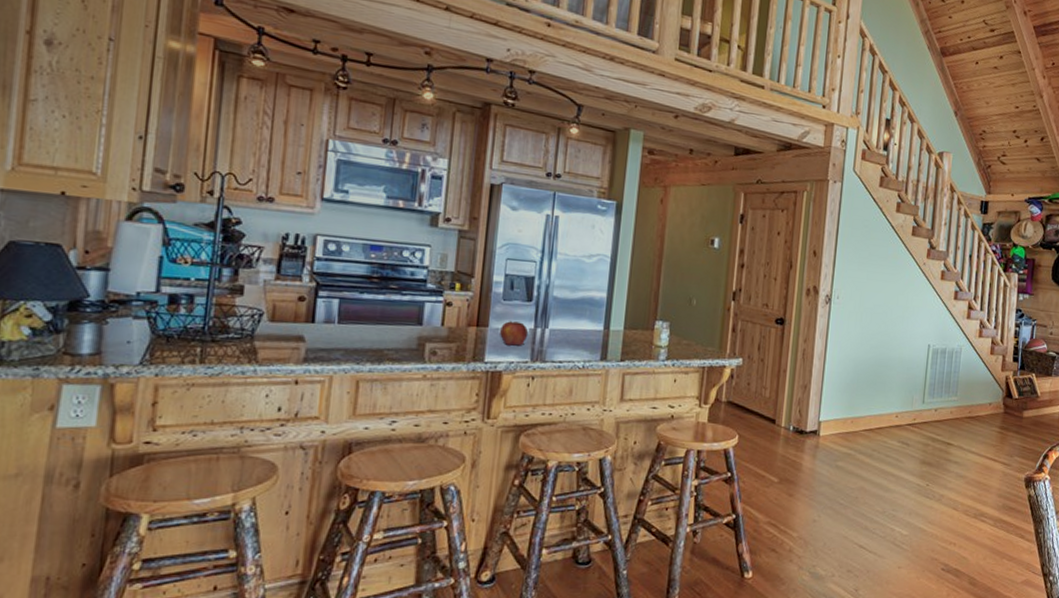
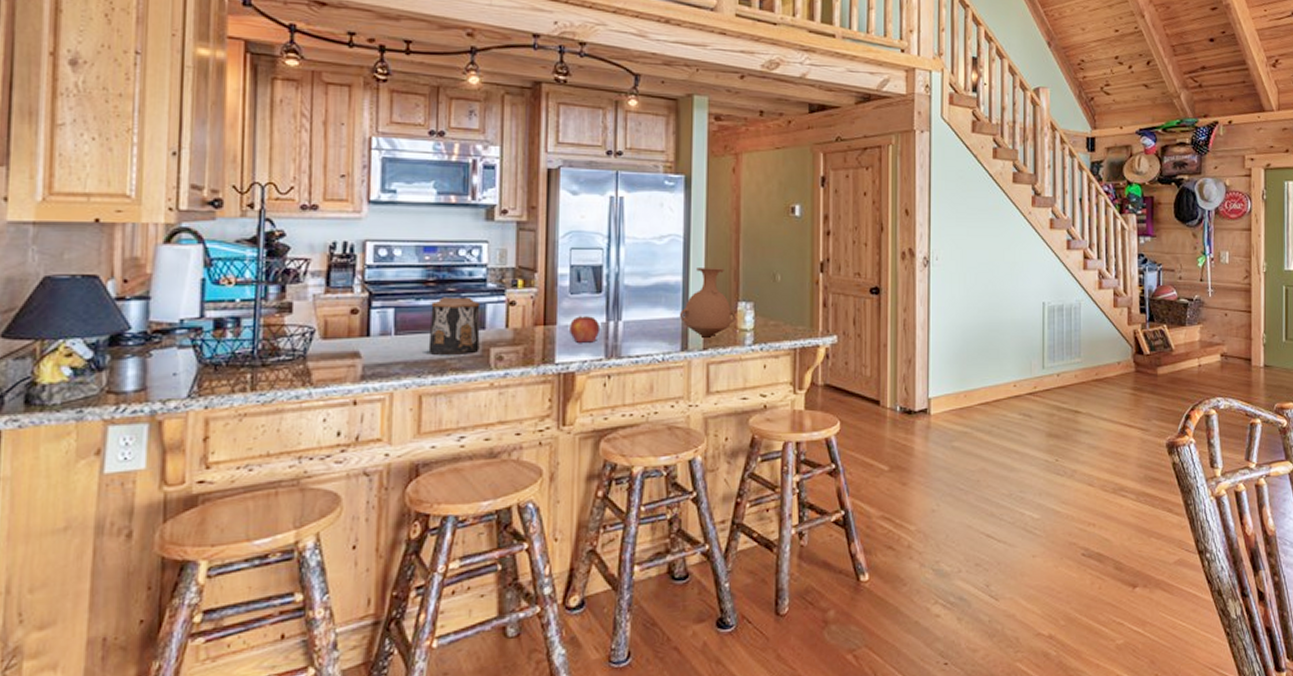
canister: none [363,293,420,347] -> present [423,297,481,356]
vase: none [601,287,653,352] -> present [679,268,736,339]

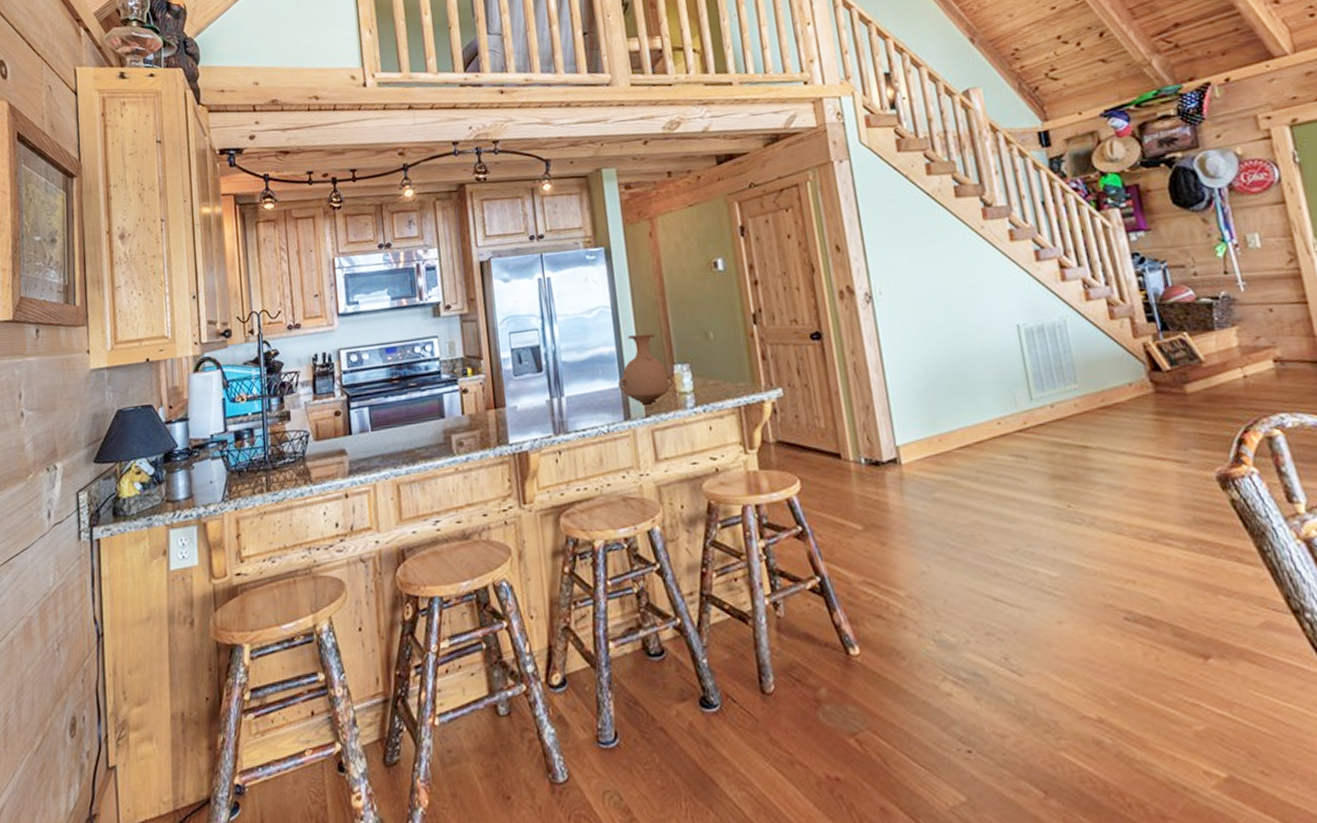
canister: present [423,297,481,356] -> none [396,389,442,447]
fruit: present [570,315,601,344] -> none [518,395,546,424]

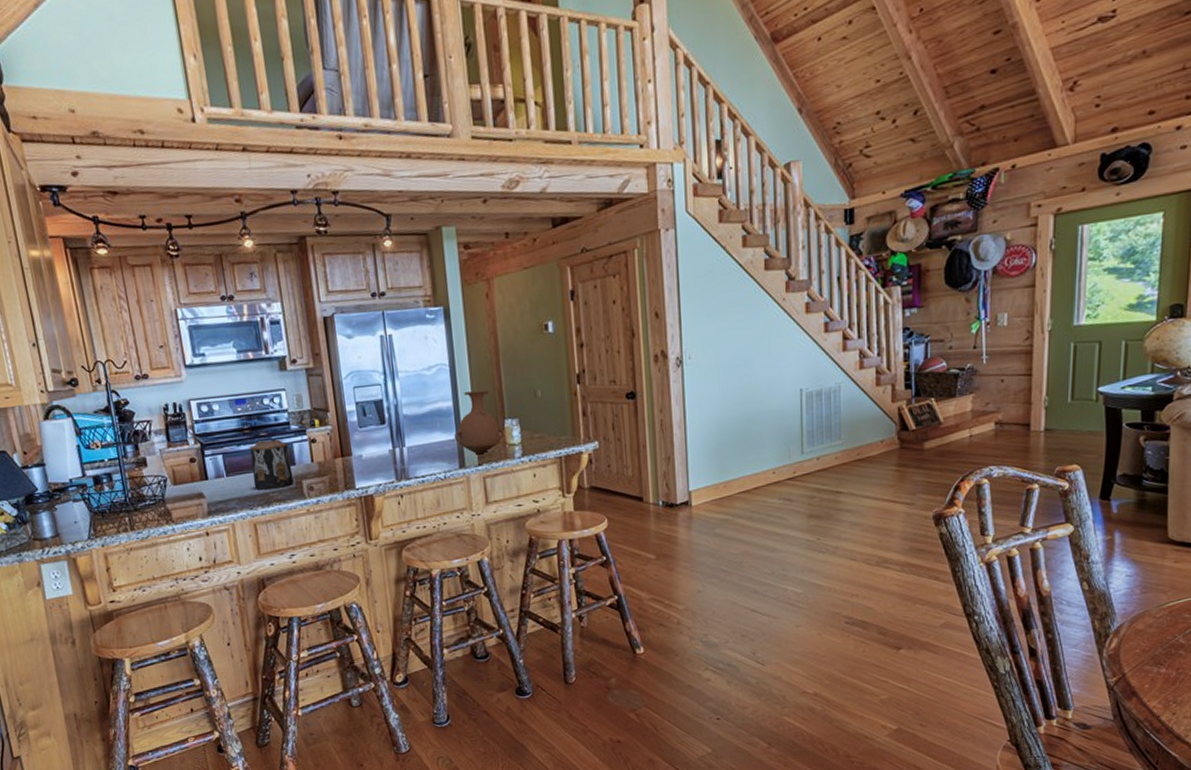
canister: none [396,389,442,447] -> present [249,439,294,491]

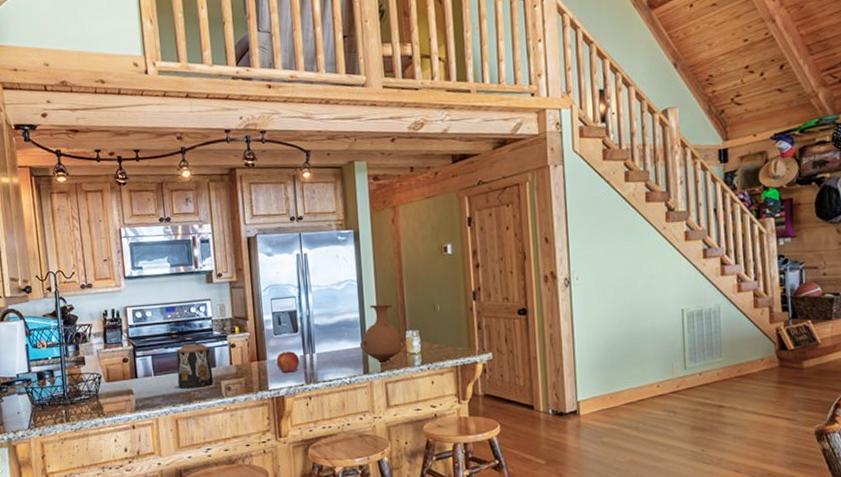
fruit: none [363,445,389,471] -> present [276,351,300,374]

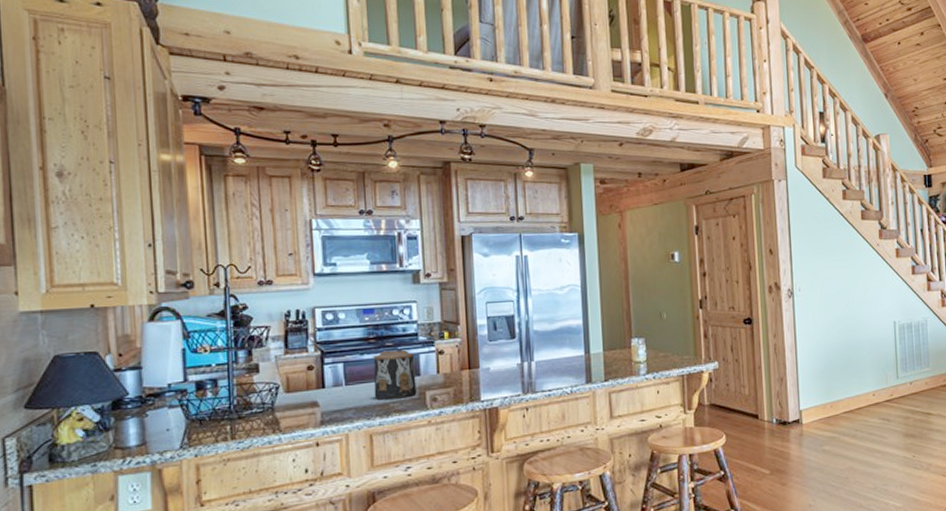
fruit: present [276,351,300,374] -> none [491,358,517,383]
vase: present [359,304,405,363] -> none [582,311,631,372]

